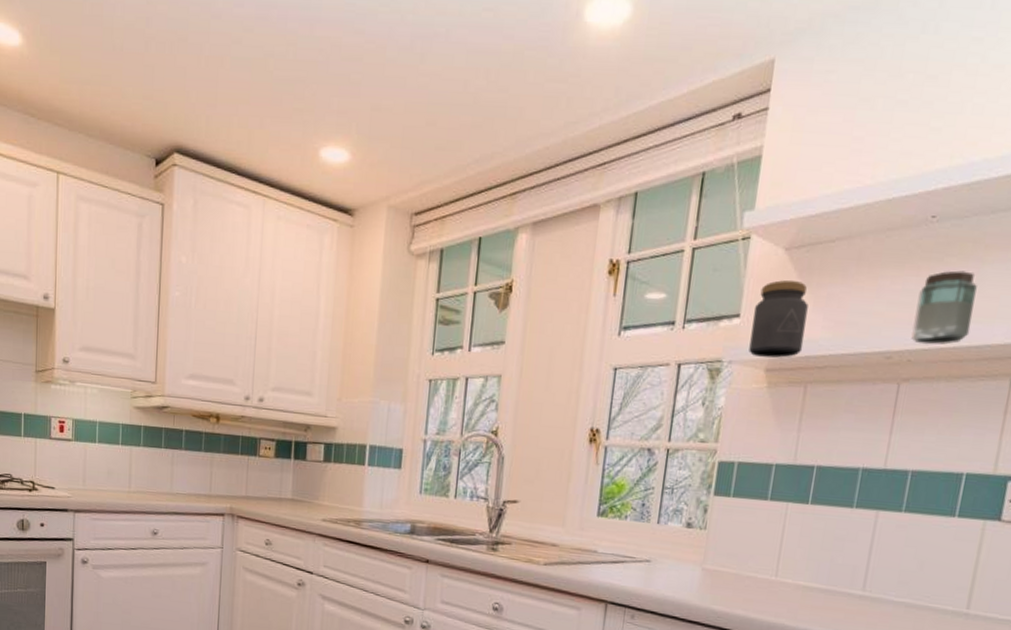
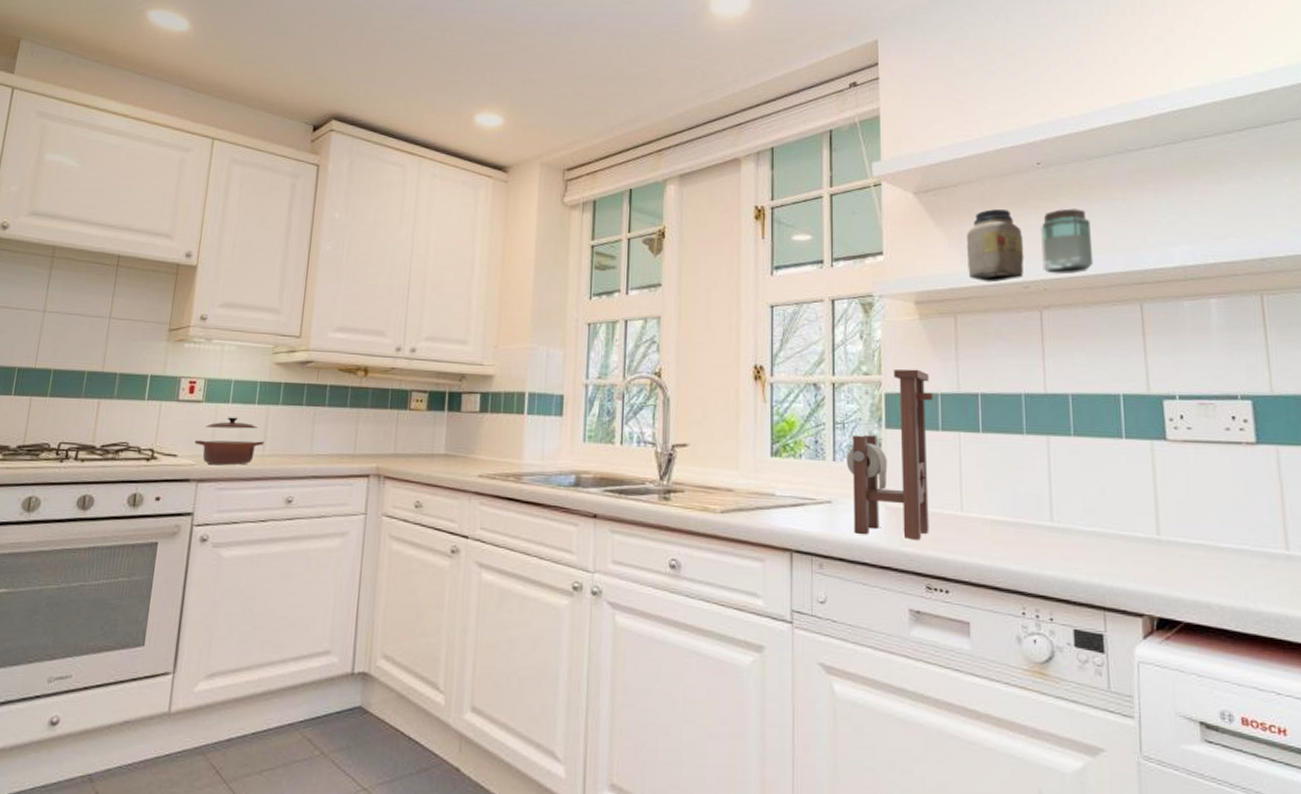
saucepan: none [68,455,130,499] -> present [194,417,264,466]
paper towel holder: none [668,438,768,600] -> present [846,369,934,541]
jar: present [748,279,809,359] -> none [896,220,946,292]
jar: none [828,269,898,351] -> present [967,209,1024,283]

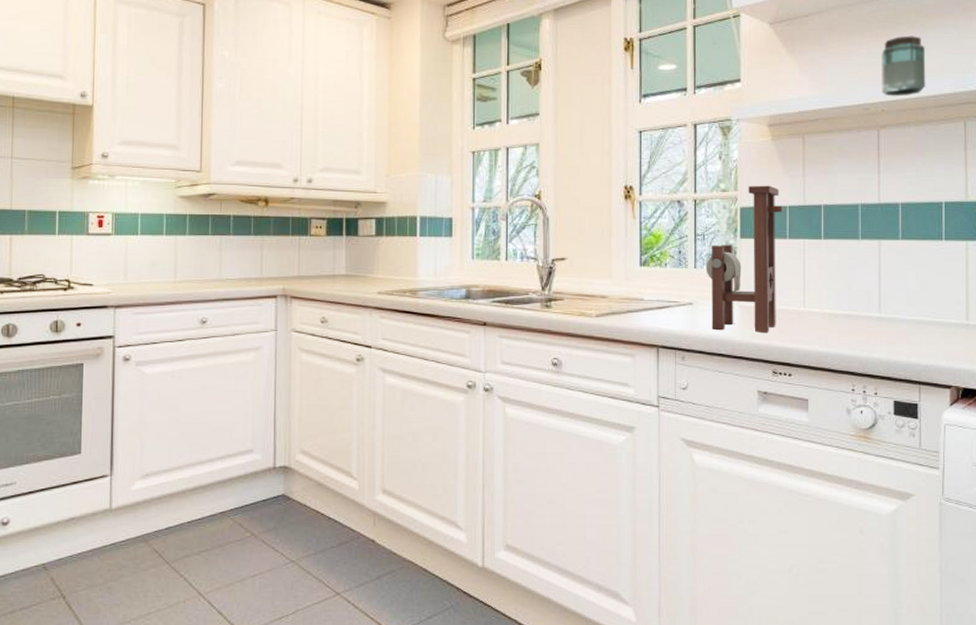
saucepan: present [194,417,264,466] -> none [108,248,175,292]
jar: present [967,209,1024,283] -> none [816,37,866,105]

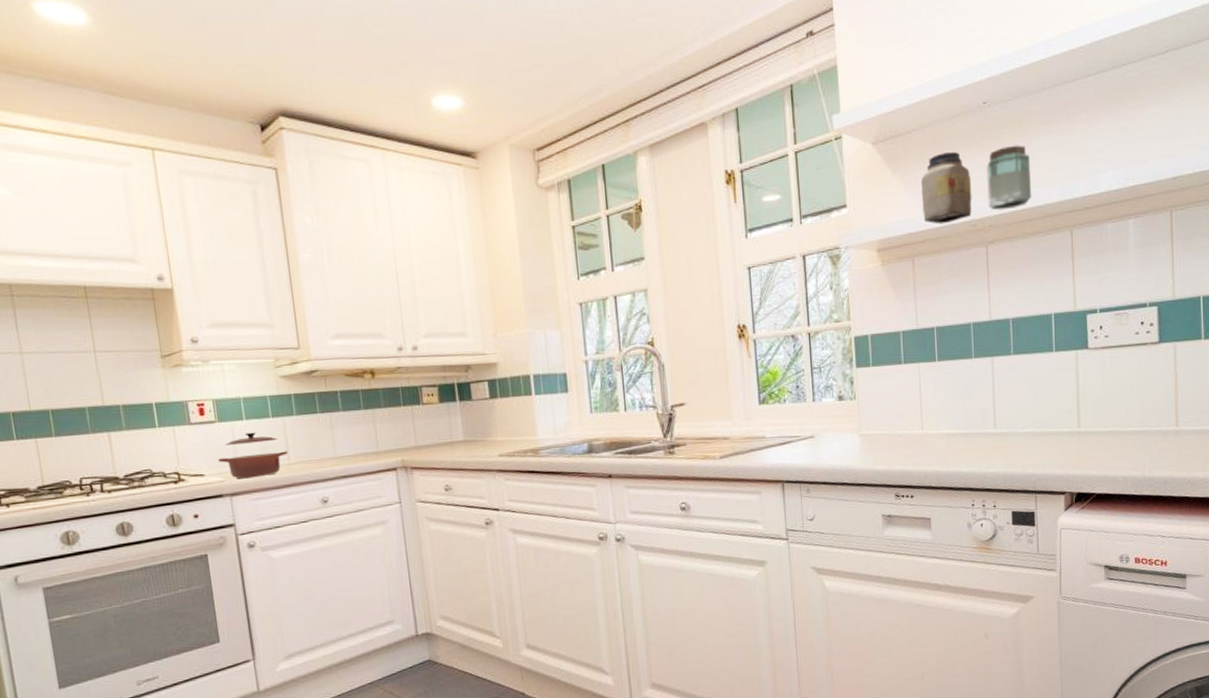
saucepan: none [108,248,175,292] -> present [217,432,288,479]
paper towel holder: present [706,185,783,334] -> none [824,312,896,461]
jar: none [816,37,866,105] -> present [921,152,972,225]

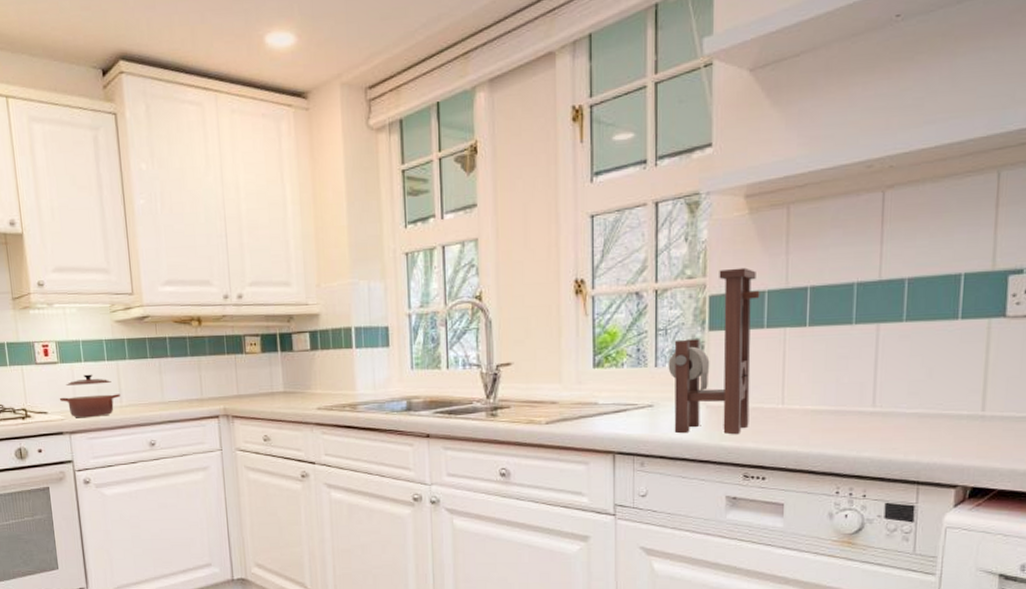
paper towel holder: none [824,312,896,461] -> present [668,267,760,435]
jar: present [921,152,972,225] -> none [805,77,872,166]
peanut butter: present [986,145,1032,211] -> none [890,66,952,148]

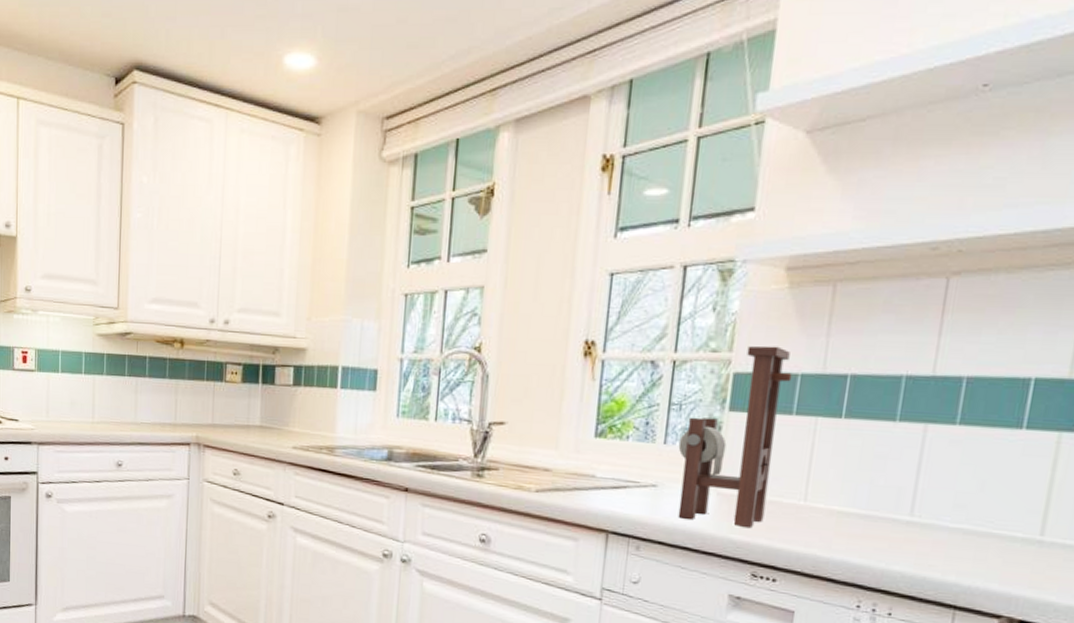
saucepan: present [59,374,120,418] -> none [32,385,93,431]

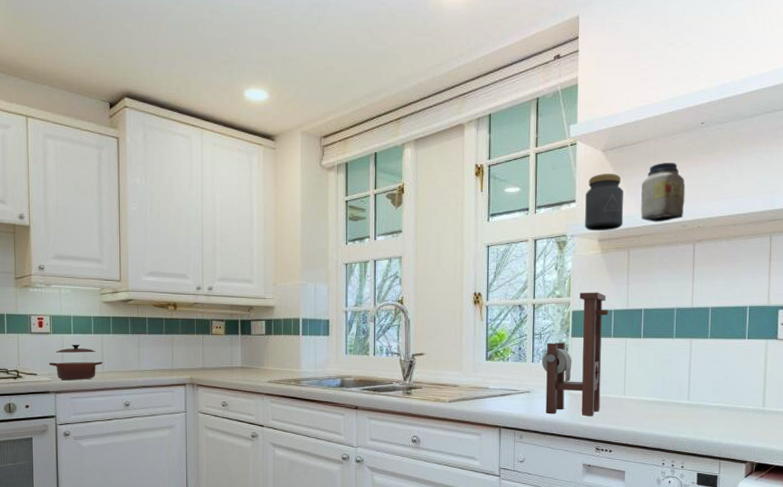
saucepan: none [32,385,93,431] -> present [48,344,102,381]
jar: none [766,166,836,256] -> present [585,173,624,232]
jar: none [860,149,944,243] -> present [641,163,686,223]

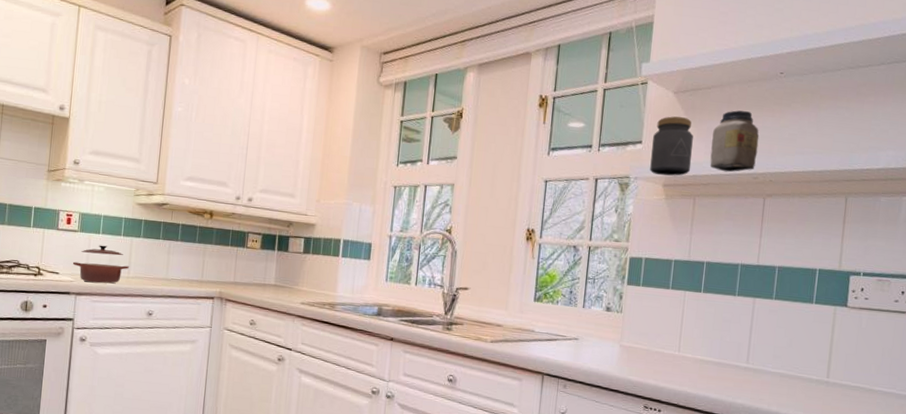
paper towel holder: present [541,292,609,417] -> none [593,238,669,372]

